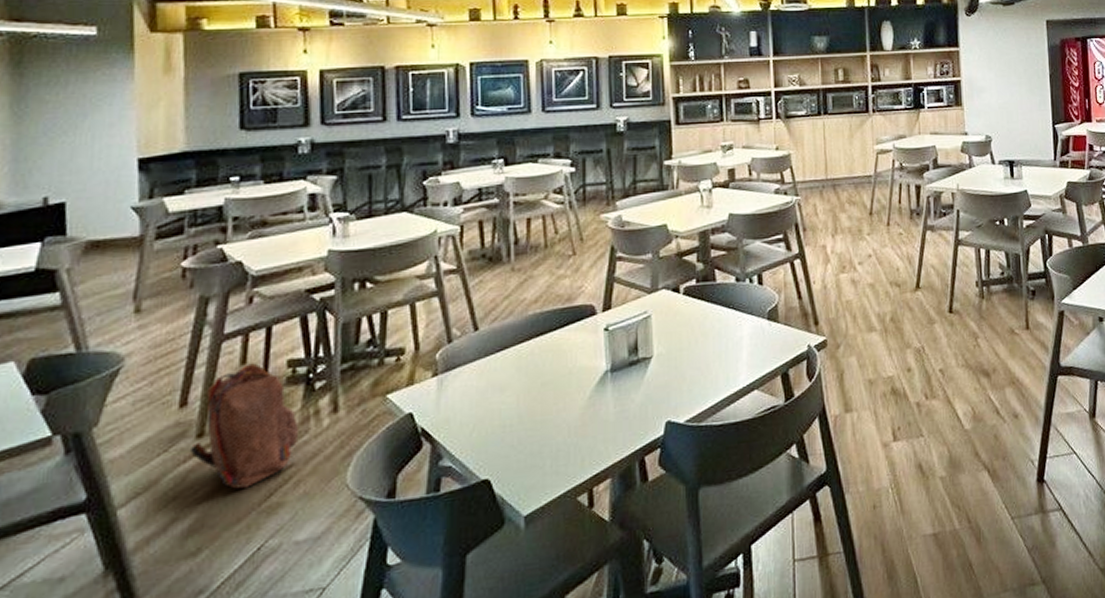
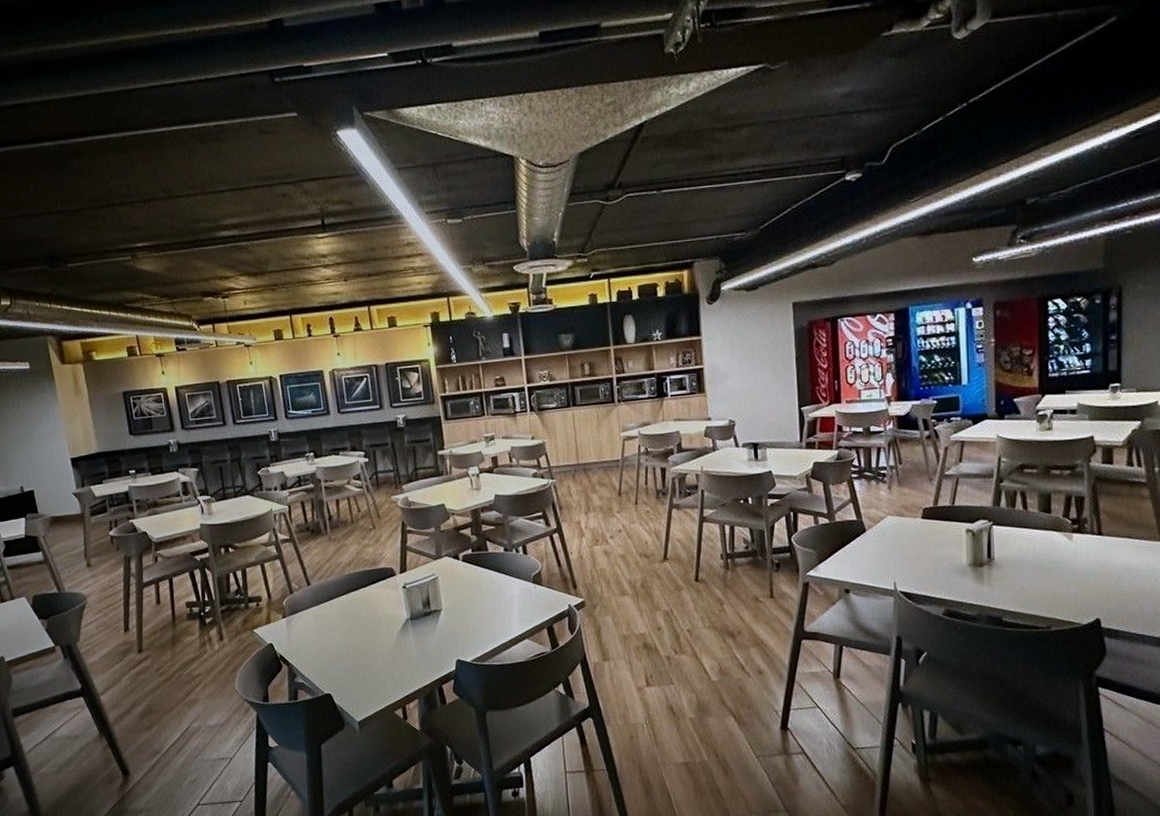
backpack: present [191,363,299,489] -> none [136,604,201,688]

